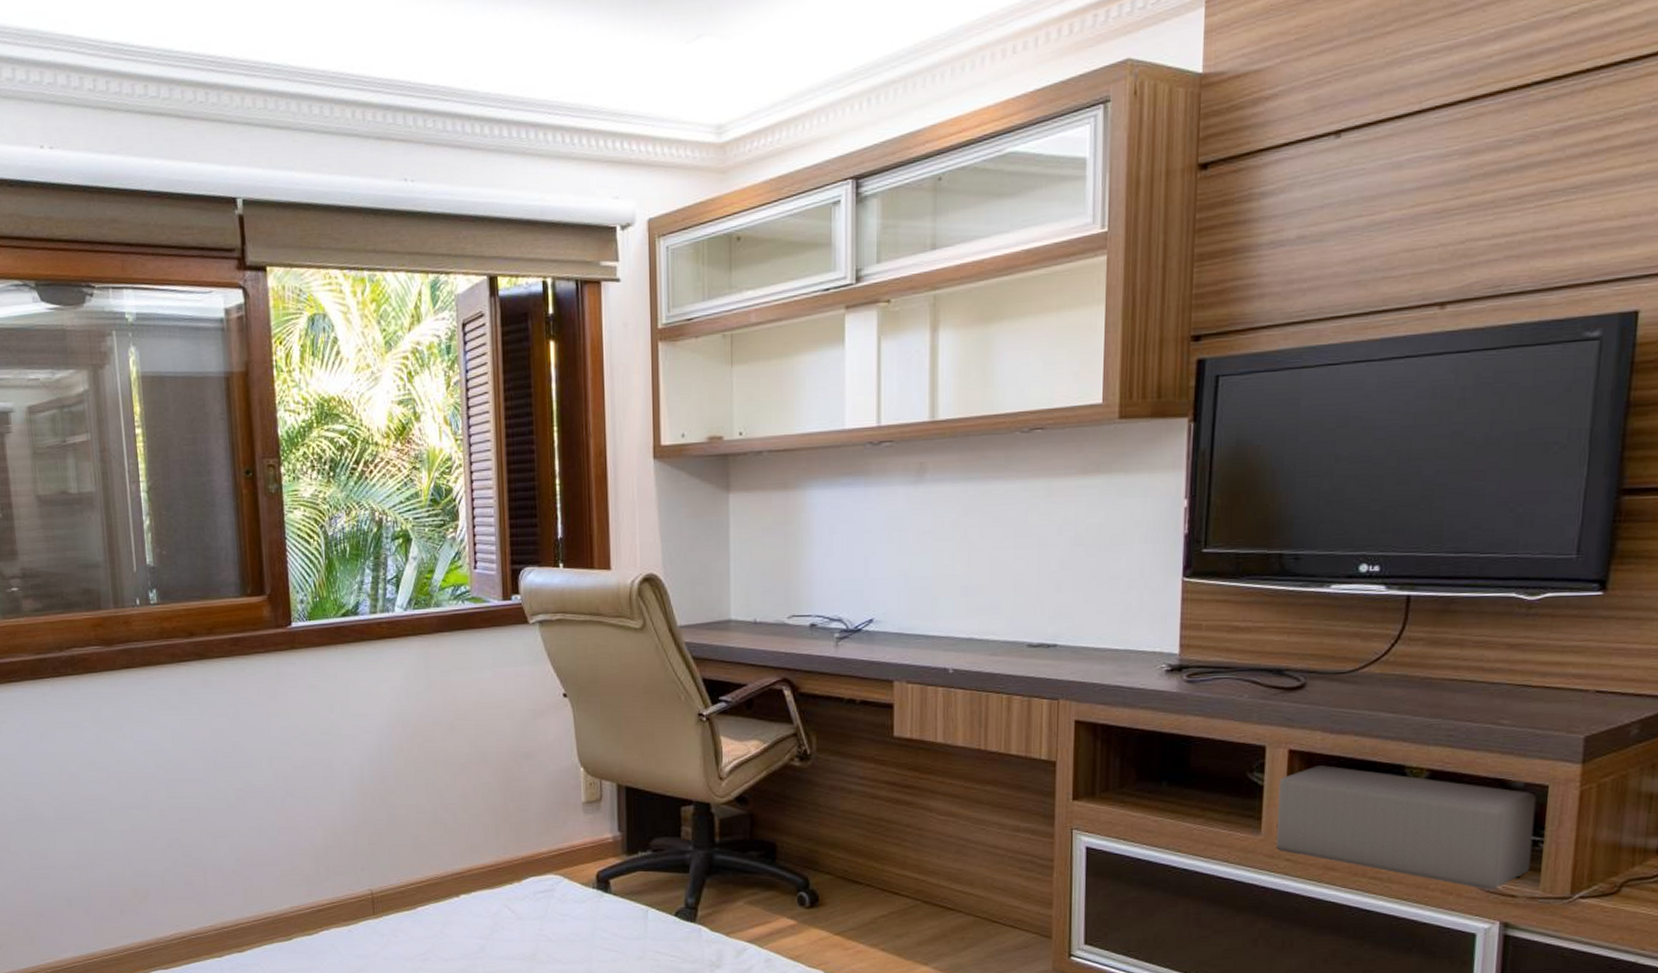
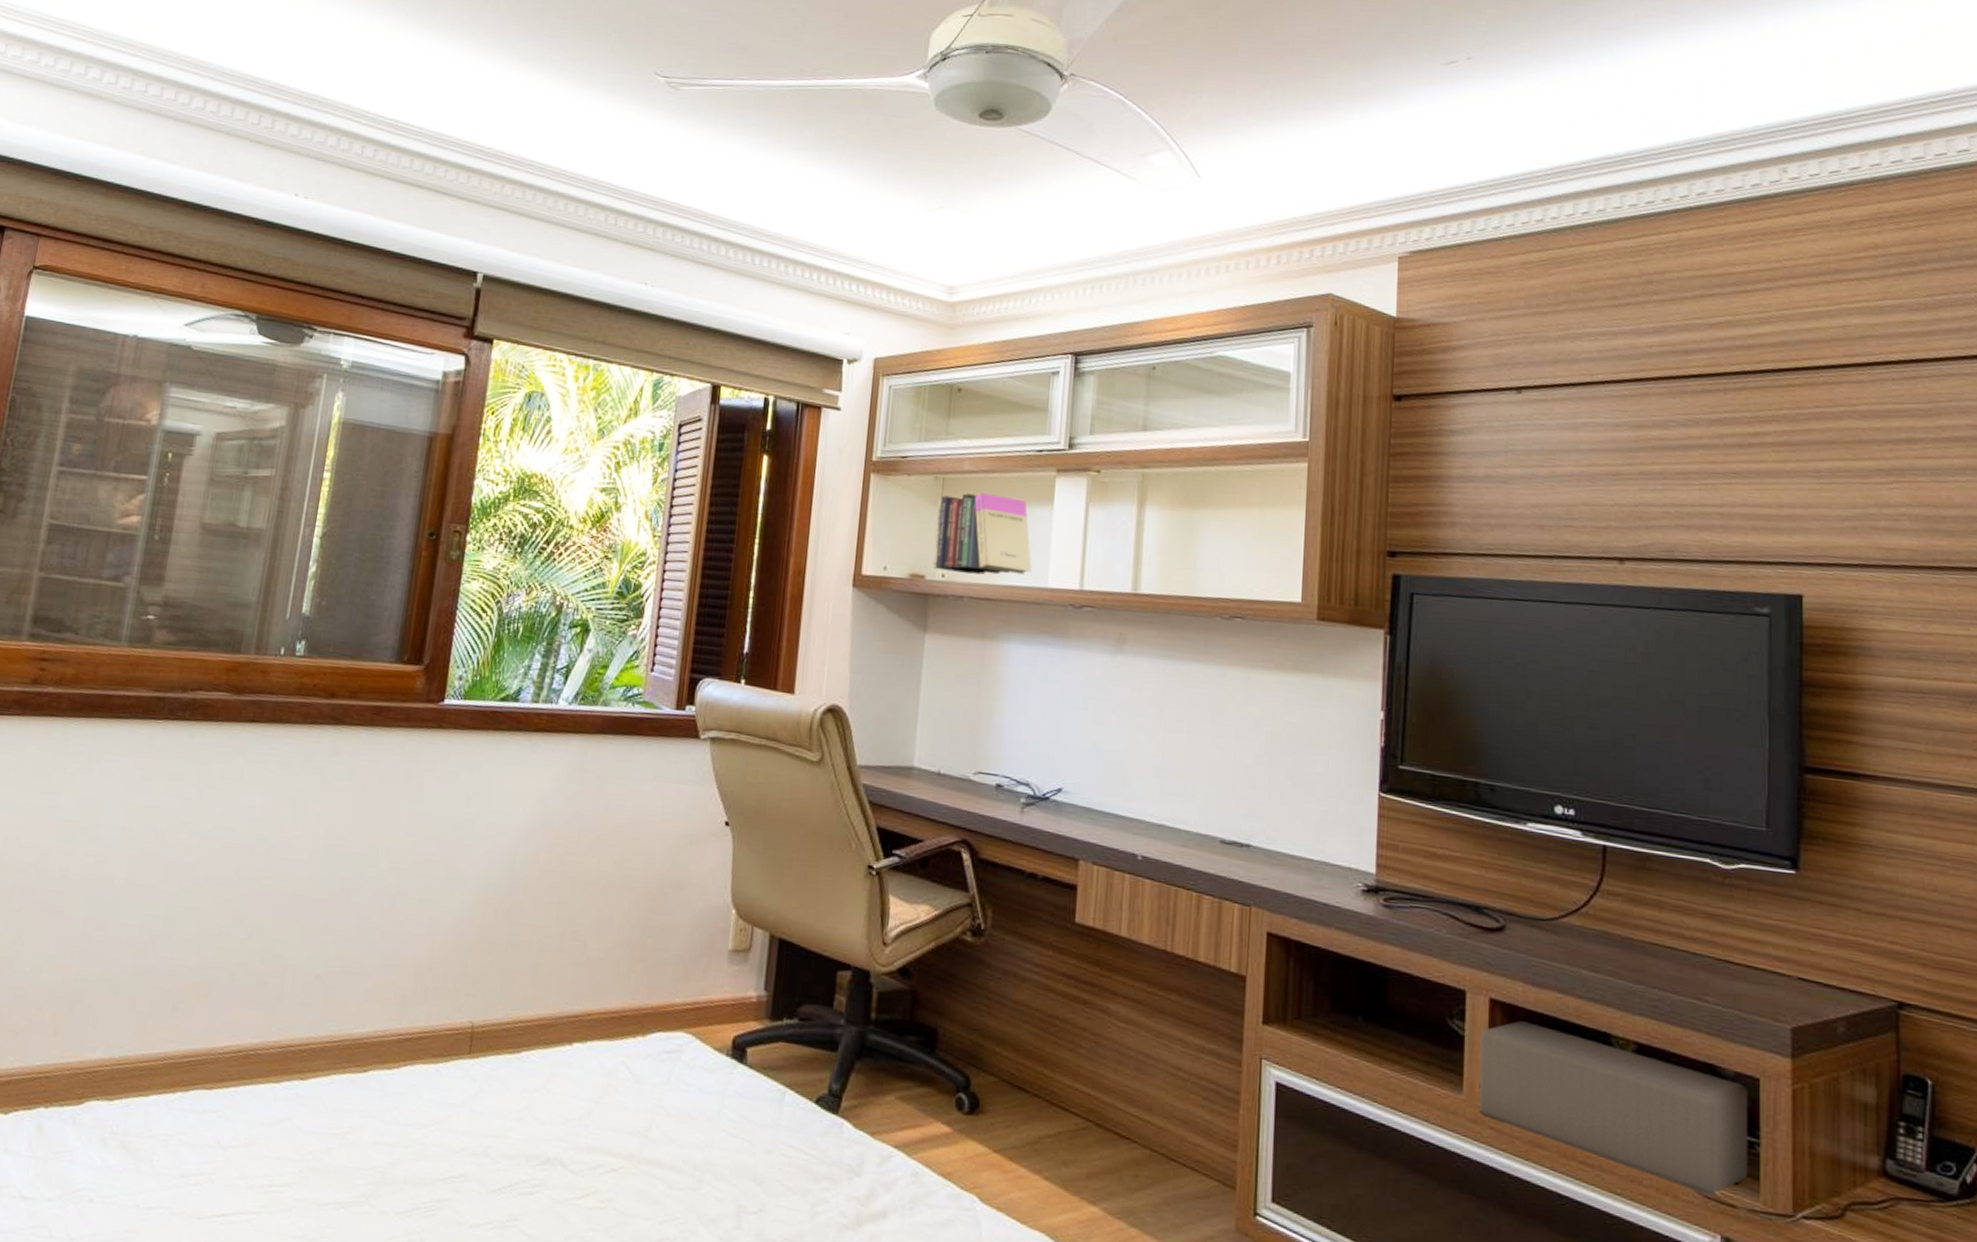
books: none [728,343,828,429] -> present [932,492,1032,575]

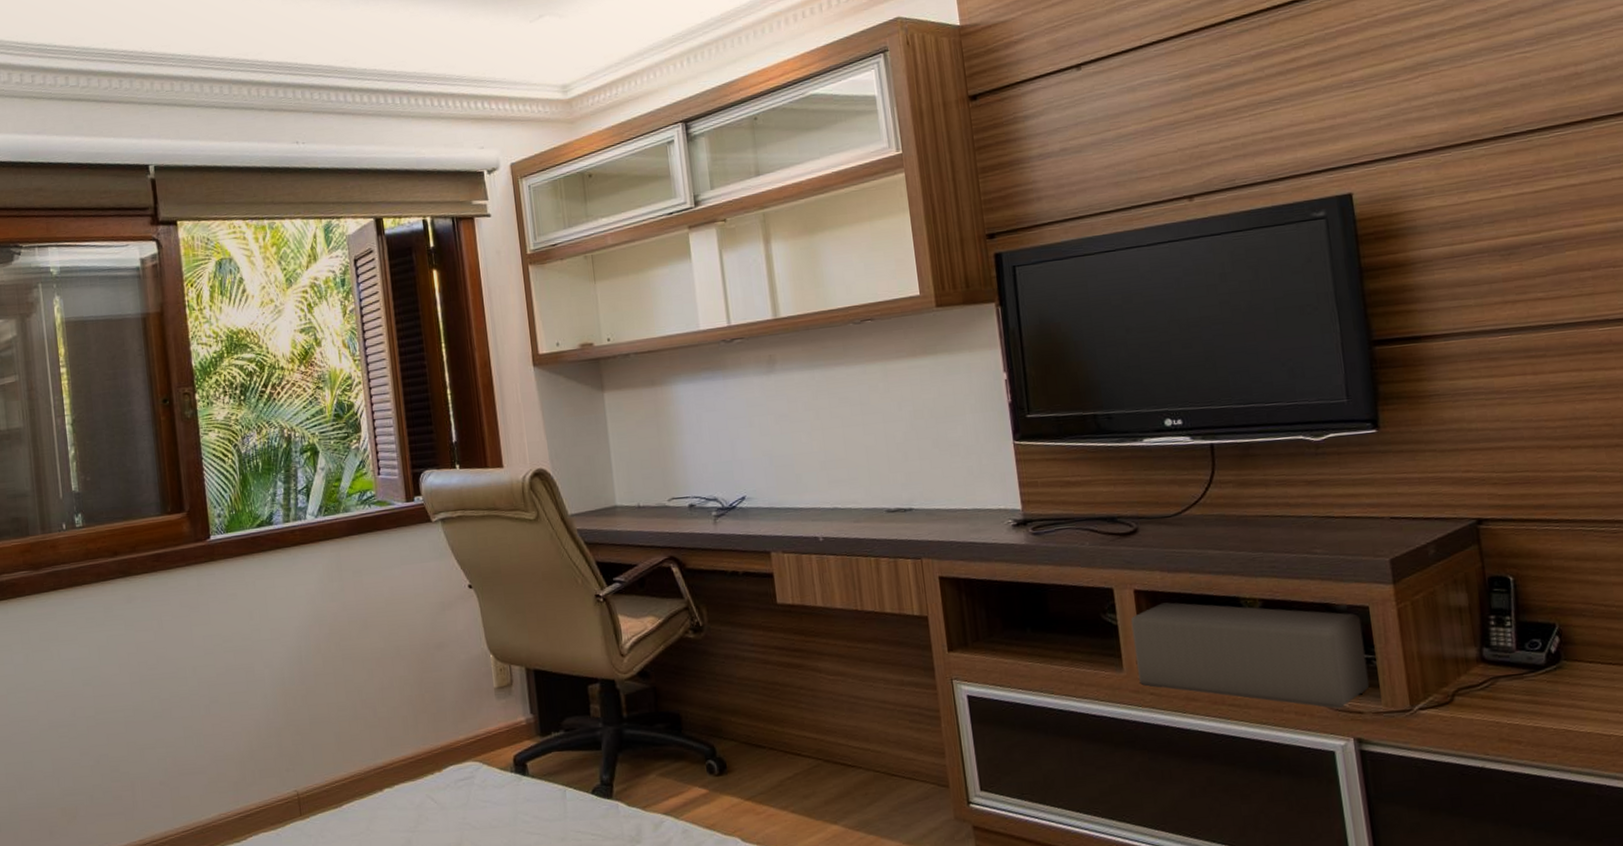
books: present [932,492,1032,575] -> none [591,259,684,336]

